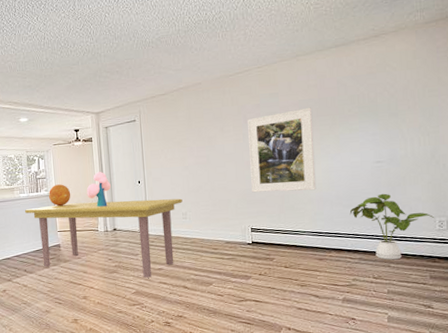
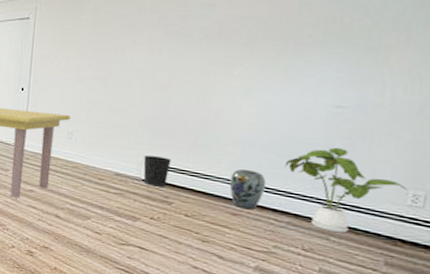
wastebasket: none [246,222,267,248] -> present [143,155,171,187]
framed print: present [248,107,316,193] -> none [159,26,257,130]
vase: none [312,221,340,254] -> present [229,169,267,210]

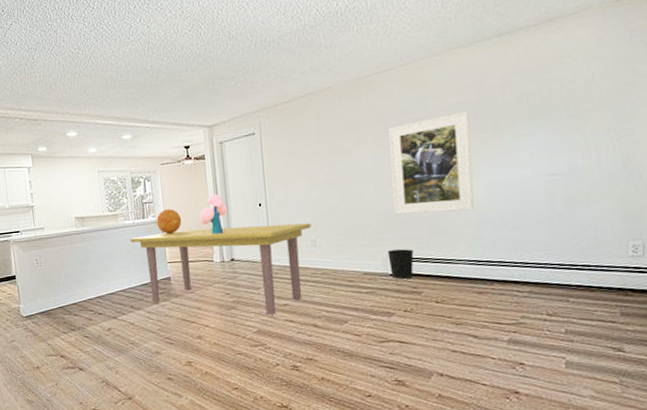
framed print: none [159,26,257,130] -> present [389,110,475,215]
vase: present [229,169,267,210] -> none [470,247,504,286]
house plant: present [284,147,408,233] -> none [516,212,627,294]

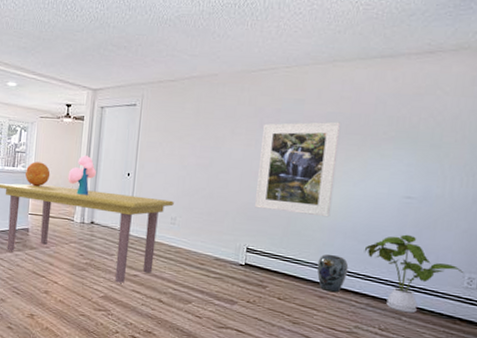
wastebasket: present [387,249,414,279] -> none [240,241,266,272]
vase: none [470,247,504,286] -> present [317,254,349,293]
house plant: none [516,212,627,294] -> present [364,234,464,314]

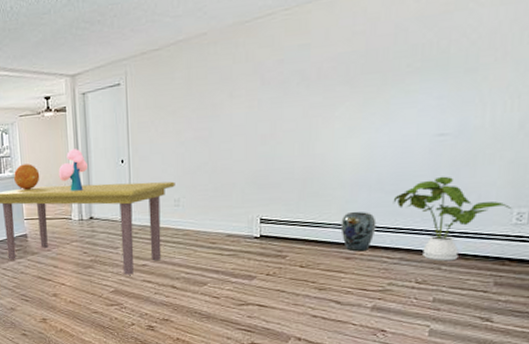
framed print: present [255,121,340,217] -> none [265,62,355,175]

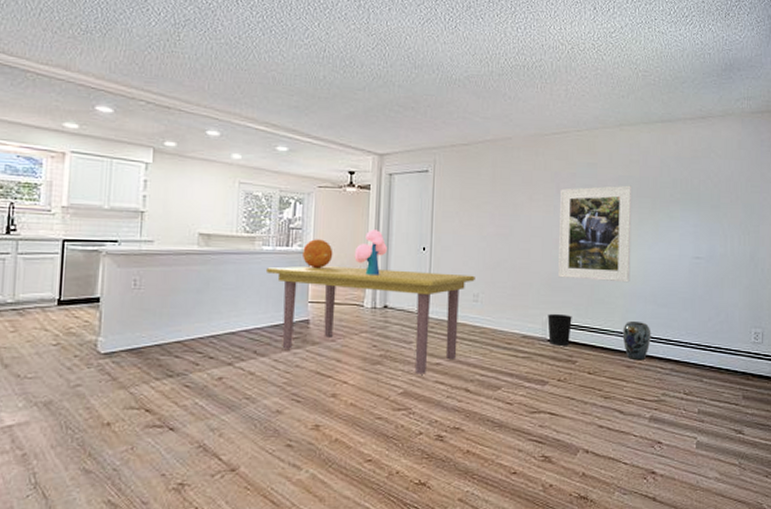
wastebasket: none [254,211,281,242] -> present [547,314,572,346]
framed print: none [265,62,355,175] -> present [558,185,632,283]
house plant: present [393,176,513,262] -> none [663,294,751,374]

